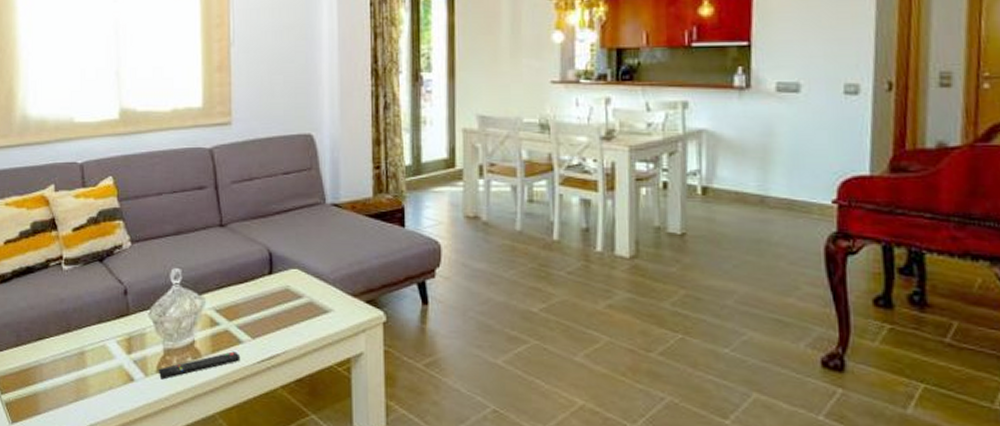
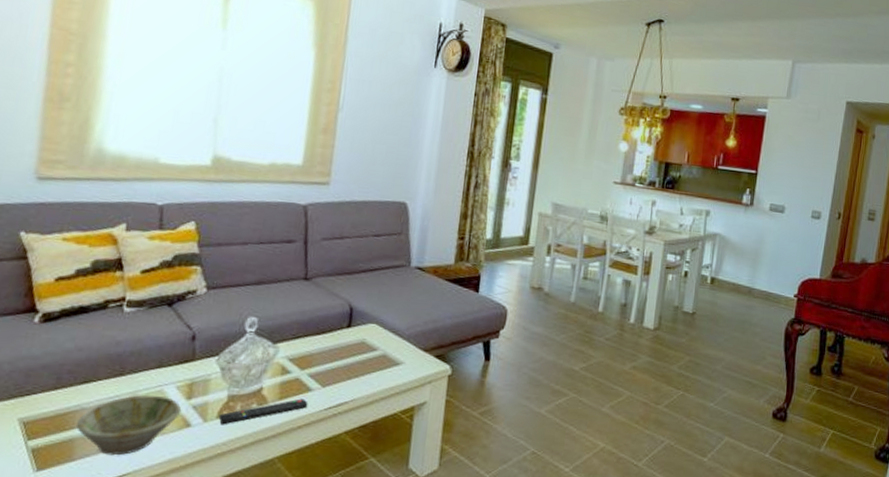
bowl: none [38,350,124,410] -> present [77,395,182,456]

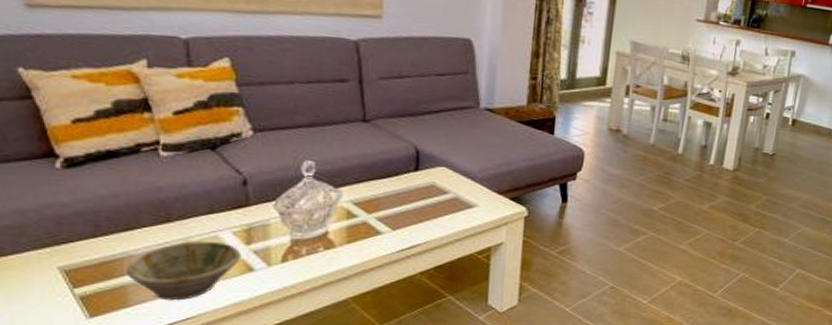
remote control: present [218,398,308,425] -> none [283,242,379,269]

